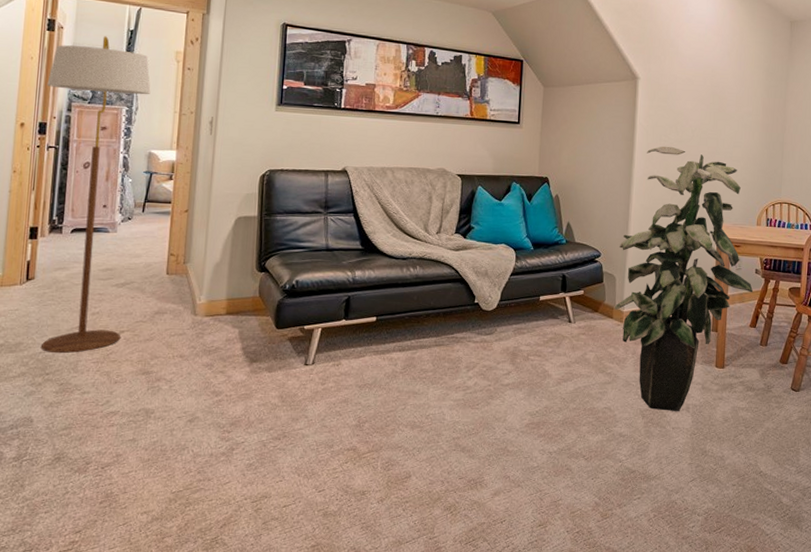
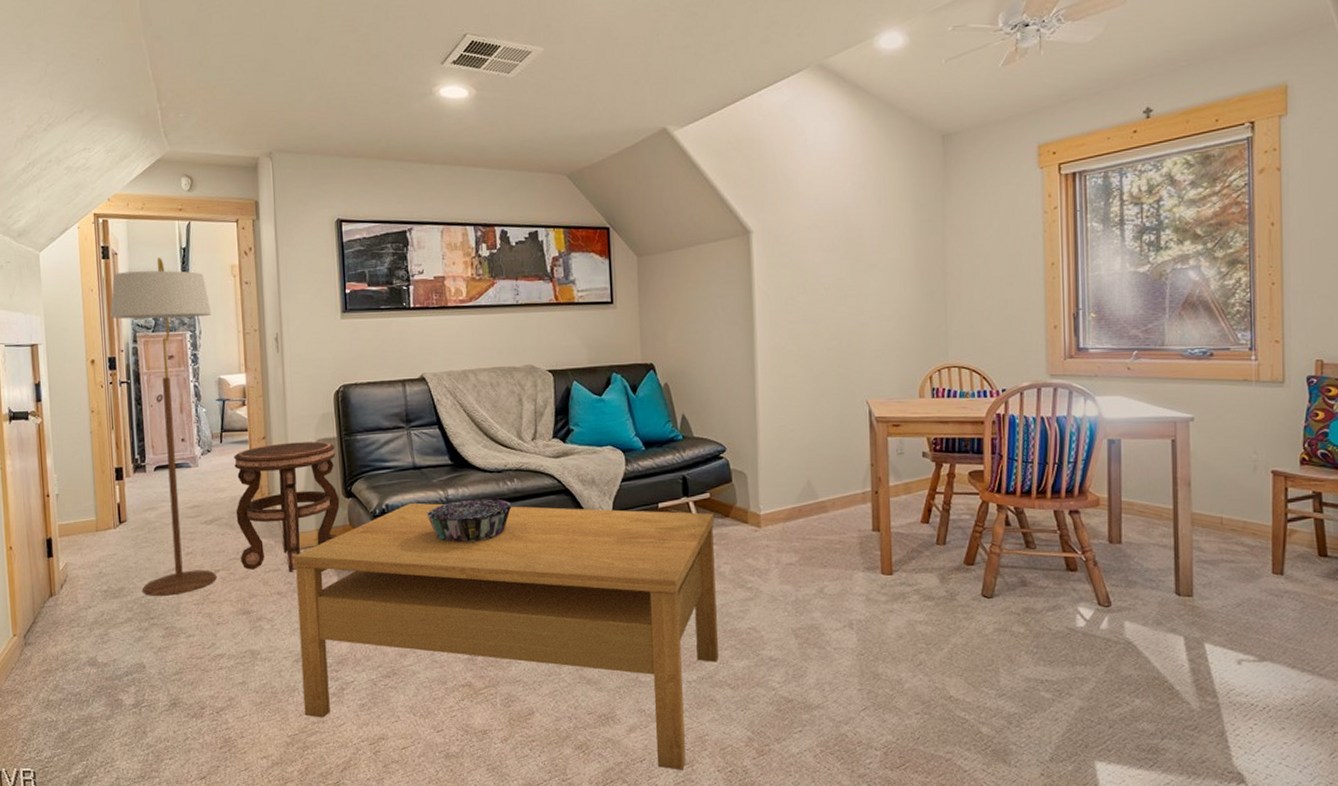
side table: none [147,217,255,337] -> present [234,441,340,572]
coffee table: none [191,280,585,531] -> present [294,502,718,770]
decorative bowl: none [333,281,412,320] -> present [426,499,512,542]
indoor plant: present [614,146,754,412] -> none [747,311,922,630]

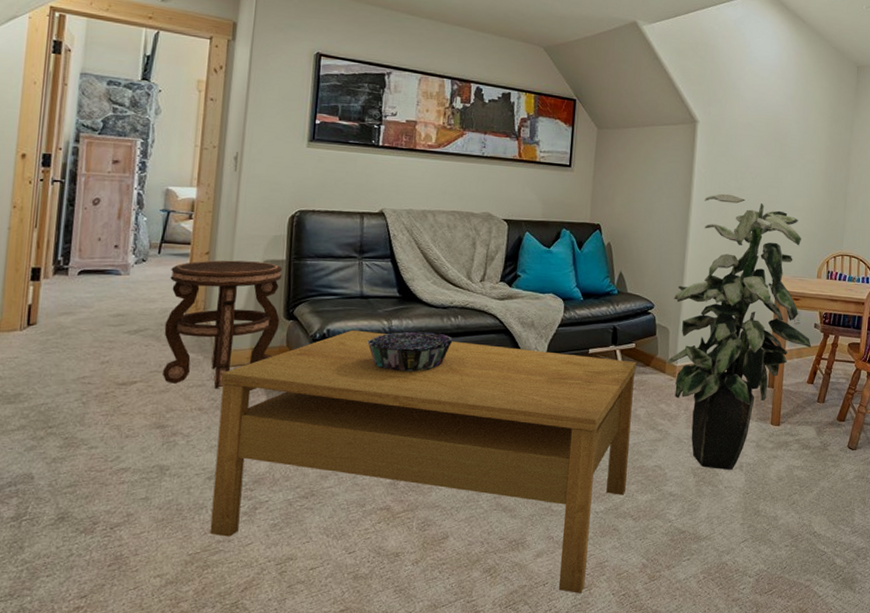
floor lamp: present [110,257,216,596] -> none [42,61,169,405]
indoor plant: none [747,311,922,630] -> present [667,193,812,471]

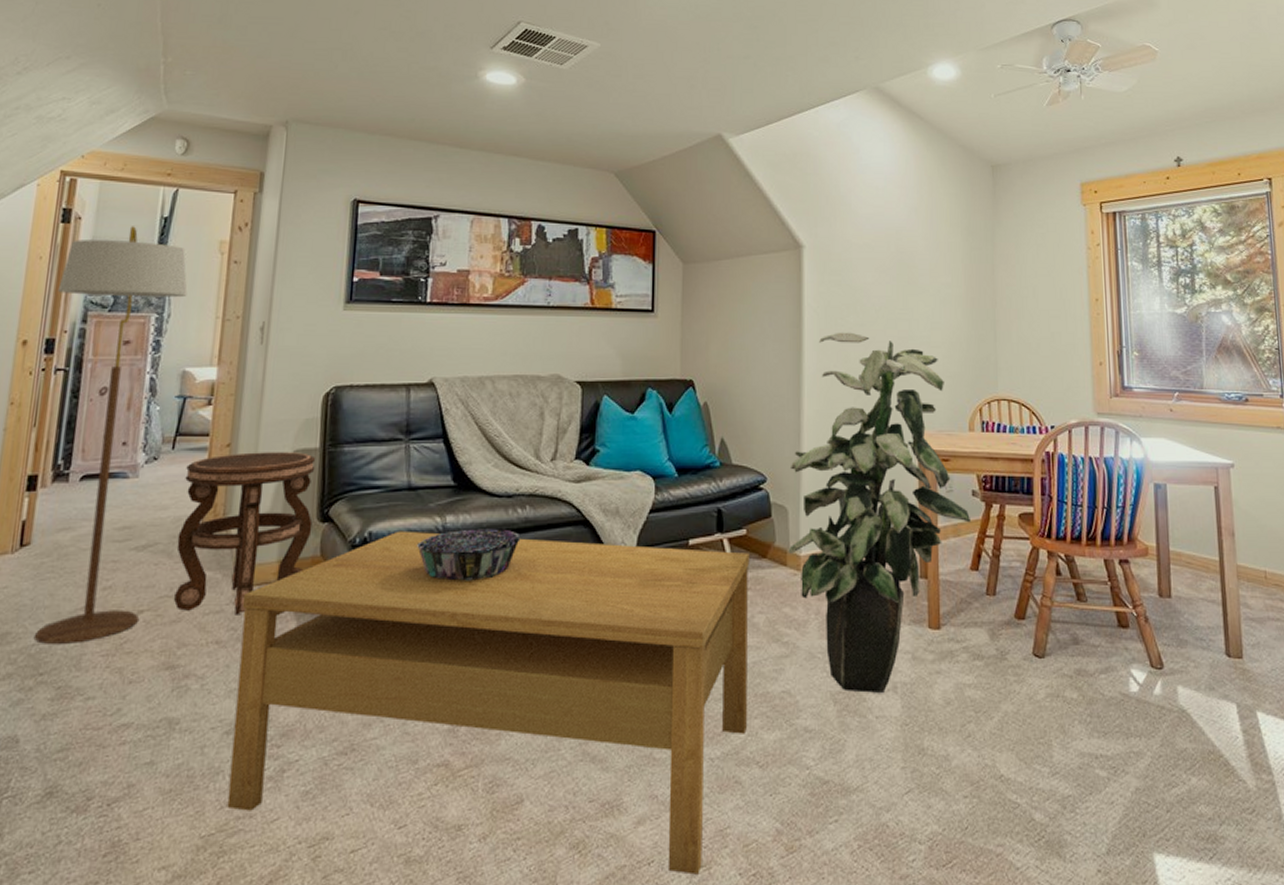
floor lamp: none [42,61,169,405] -> present [33,226,188,644]

